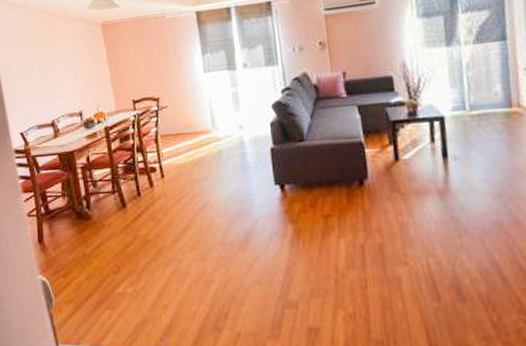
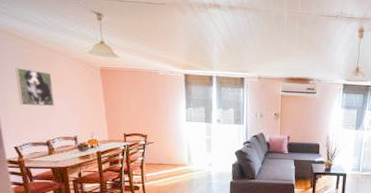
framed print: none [17,39,57,82] -> present [15,68,54,106]

